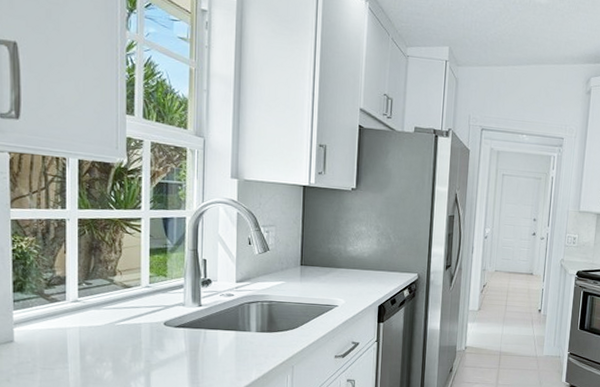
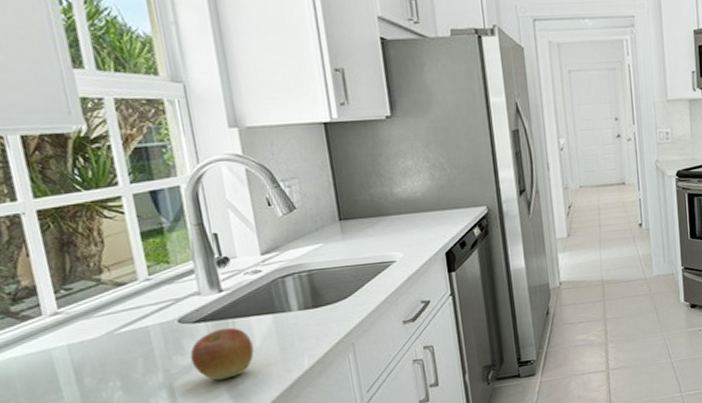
apple: none [168,335,216,377] -> present [190,327,254,381]

